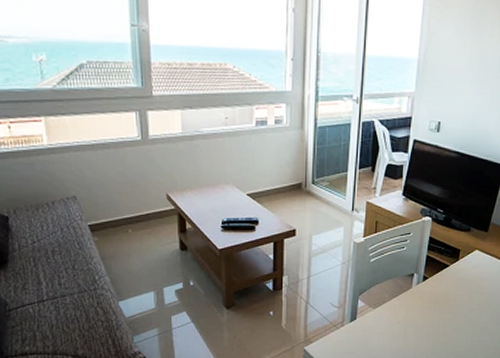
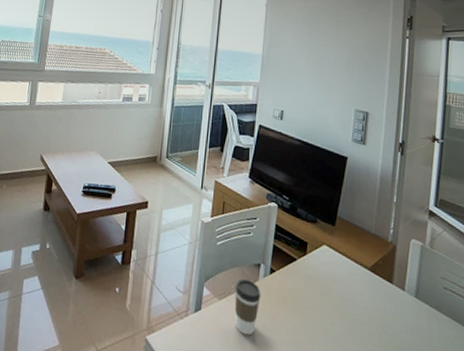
coffee cup: none [388,289,414,334] -> present [234,279,261,336]

